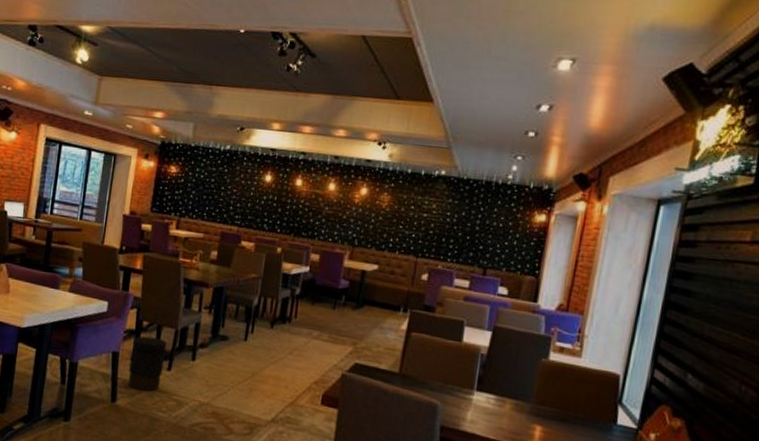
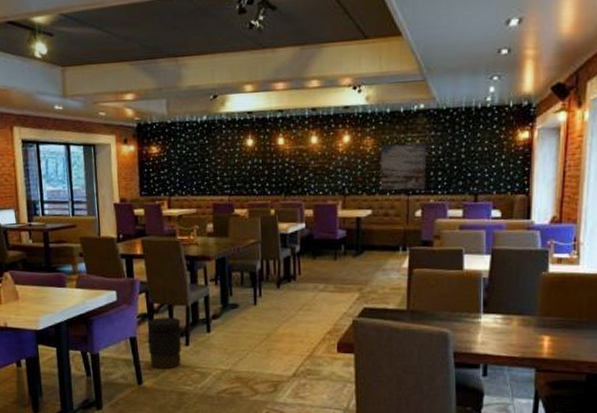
wall art: none [390,203,443,255] -> present [380,143,427,191]

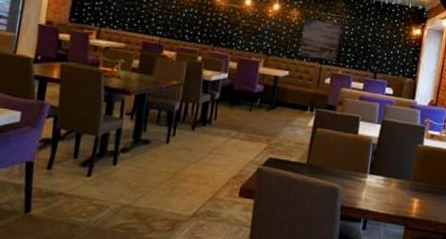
trash can: present [147,317,186,370] -> none [43,144,91,199]

